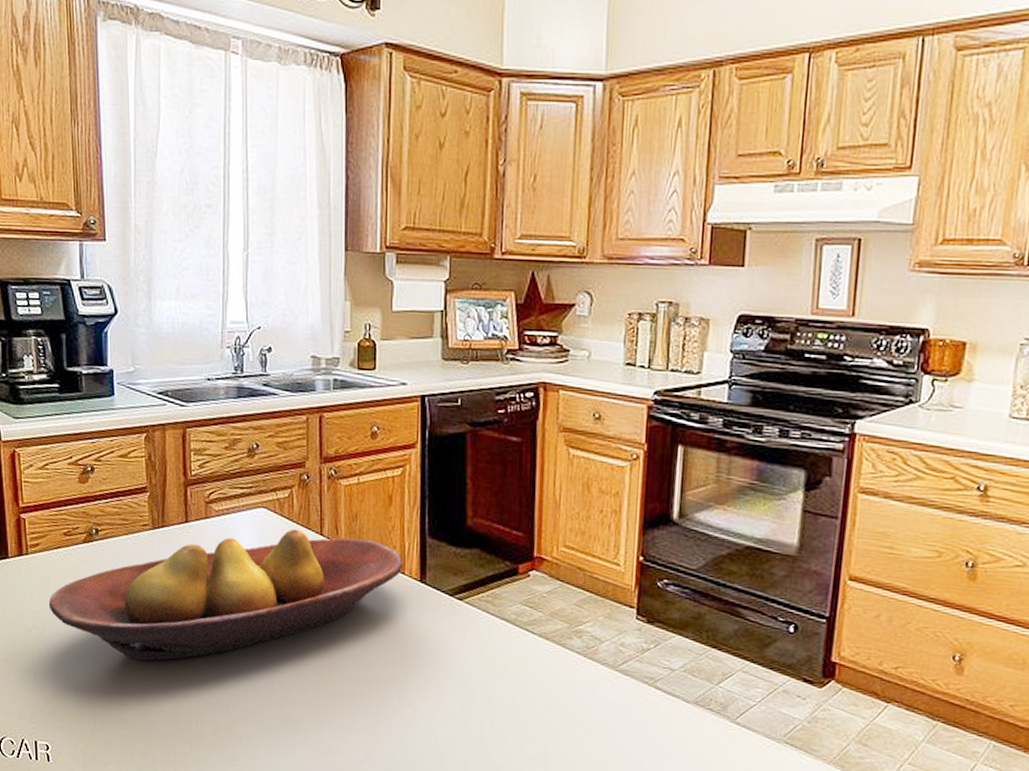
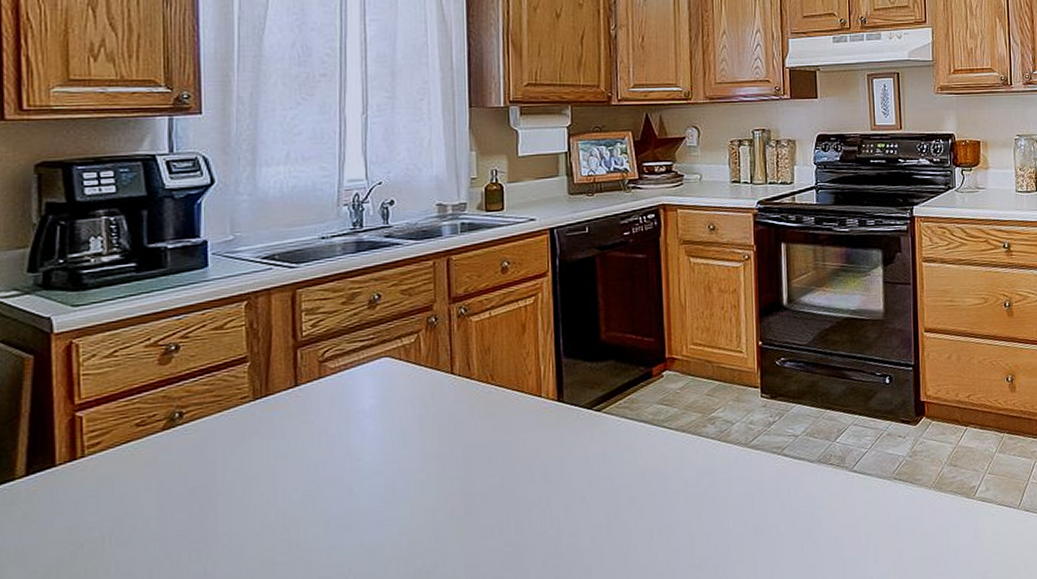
fruit bowl: present [48,529,402,661] -> none [110,370,539,550]

